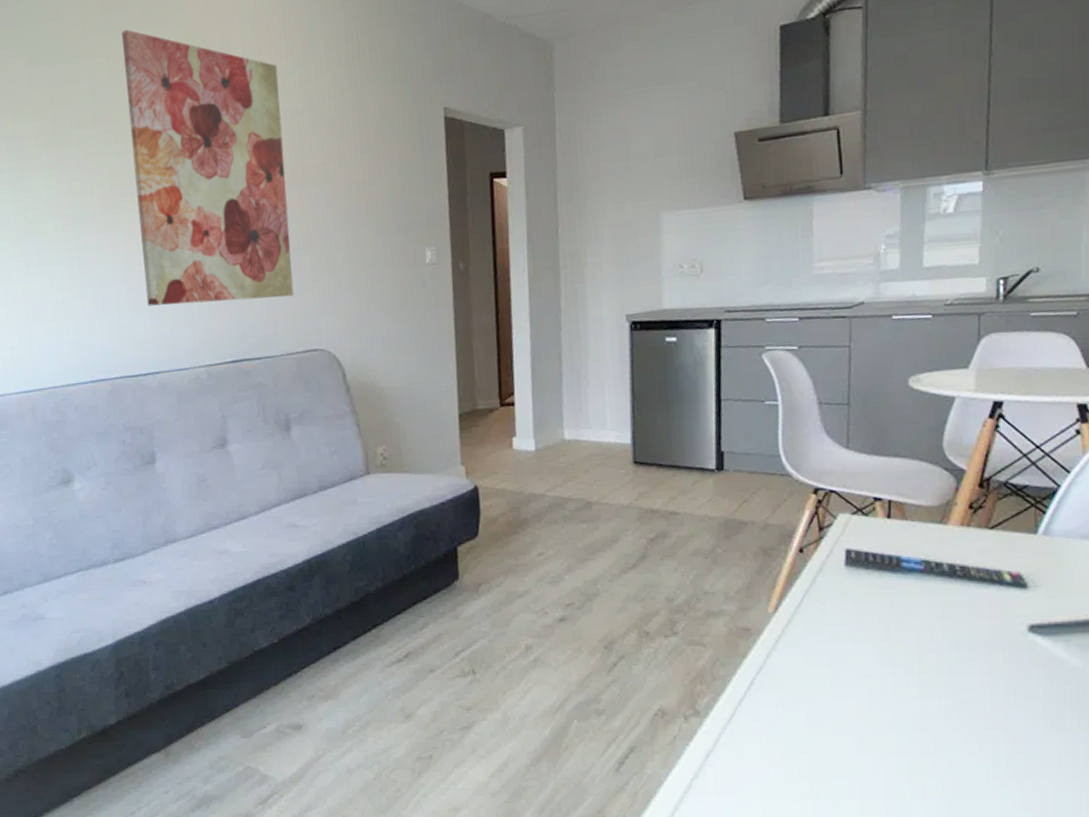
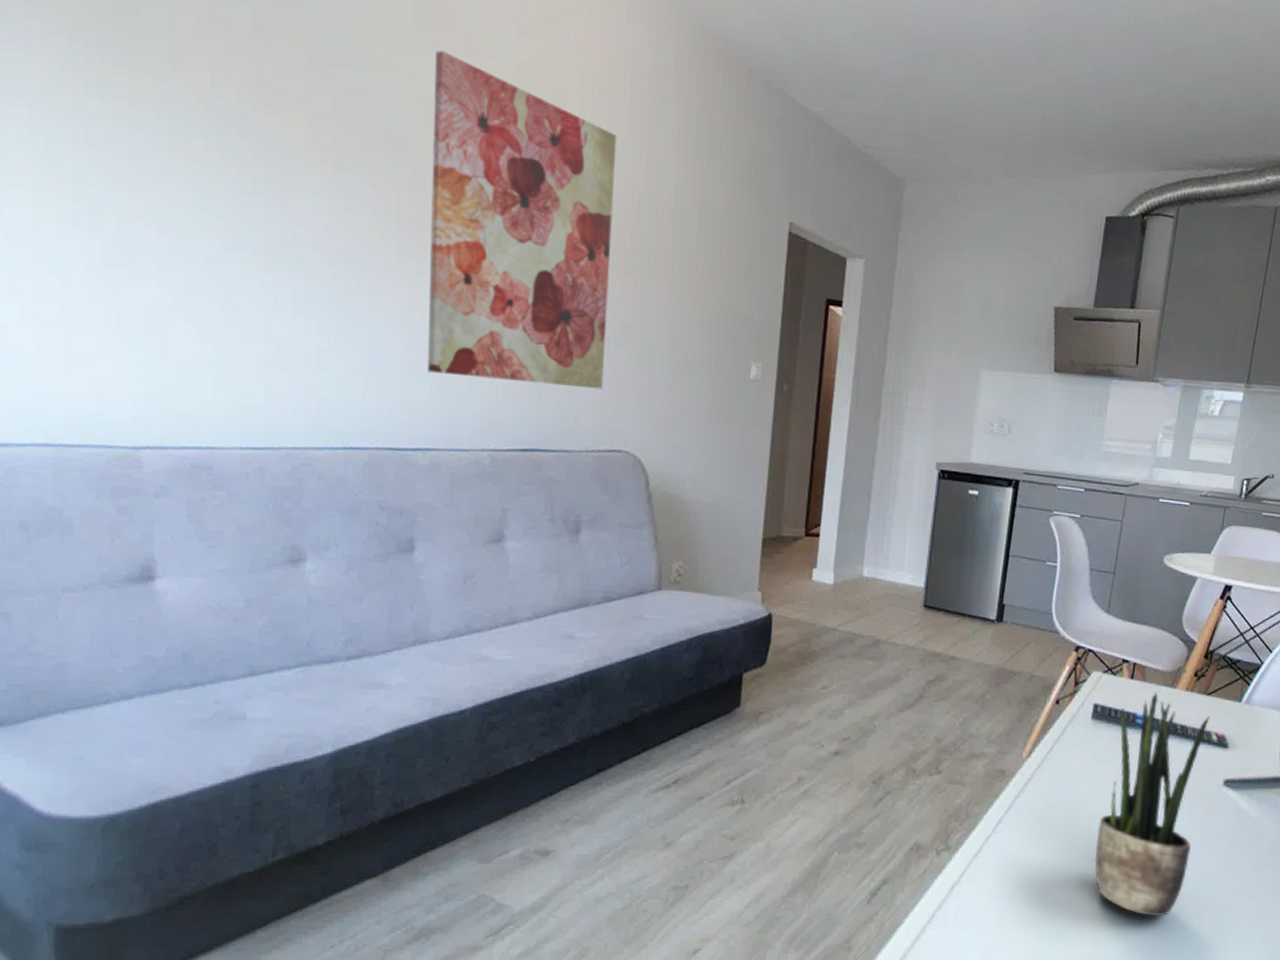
potted plant: none [871,530,997,786] -> present [1094,692,1210,917]

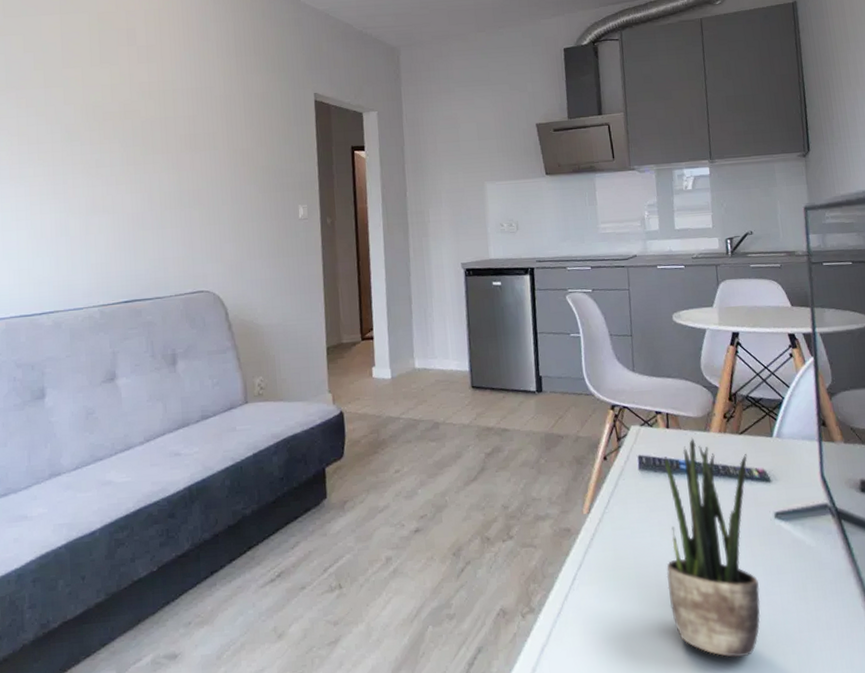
wall art: present [427,49,617,390] -> none [39,13,184,251]

